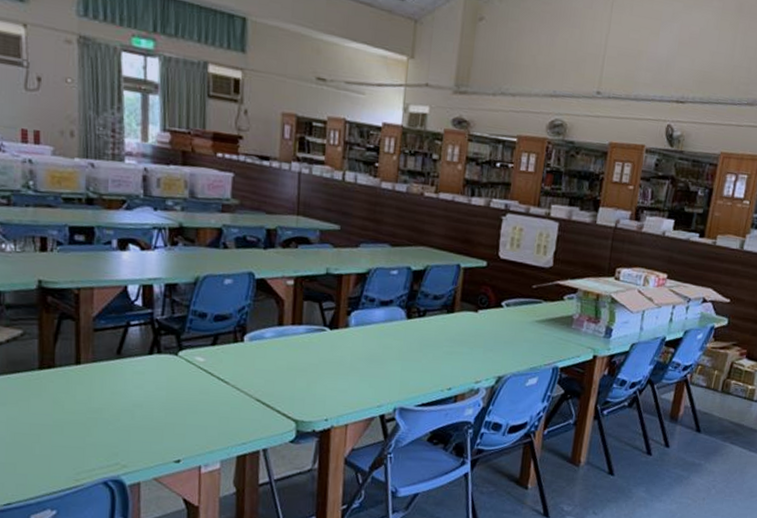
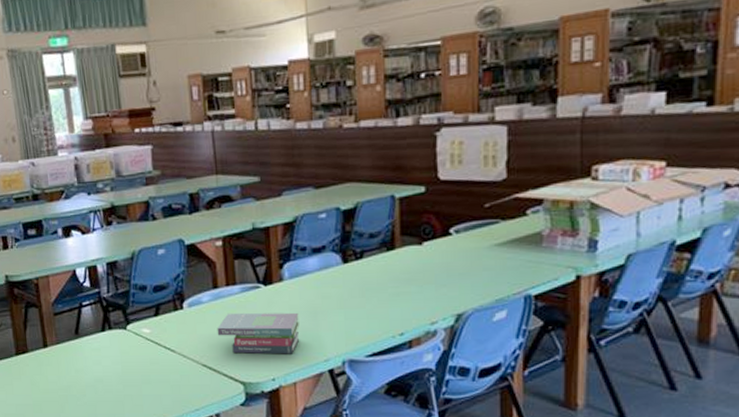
books: none [276,351,359,397] -> present [217,312,299,355]

